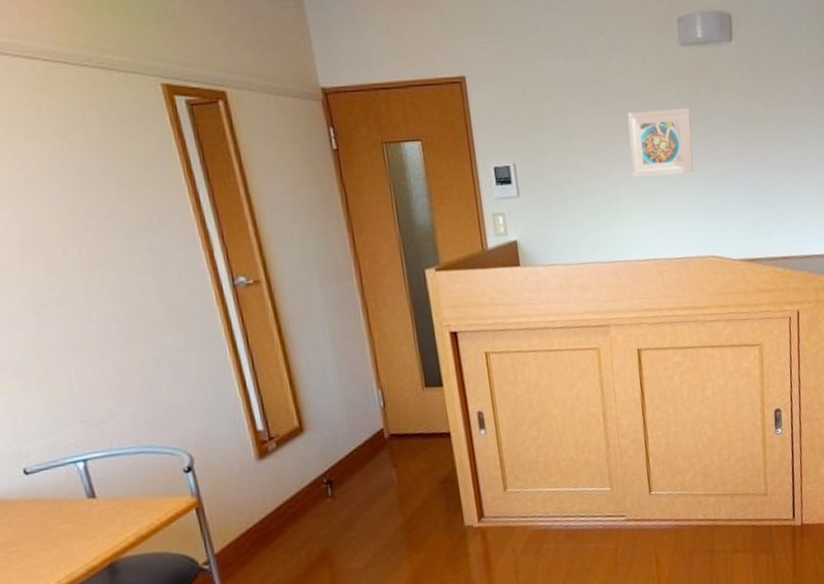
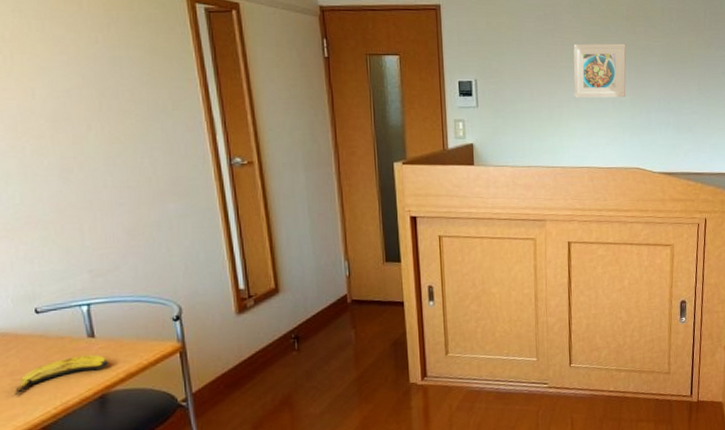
banana: none [10,517,116,571] -> present [15,354,109,396]

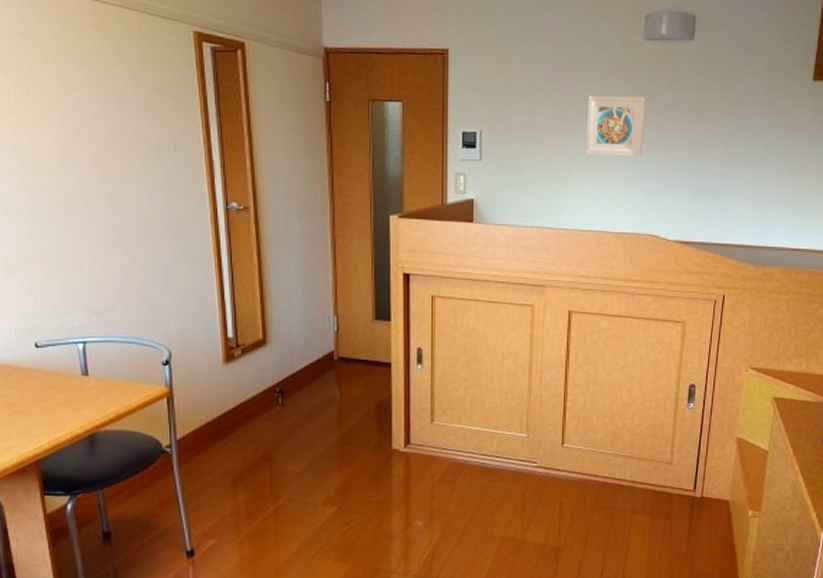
banana: present [15,354,109,396] -> none [12,392,100,428]

